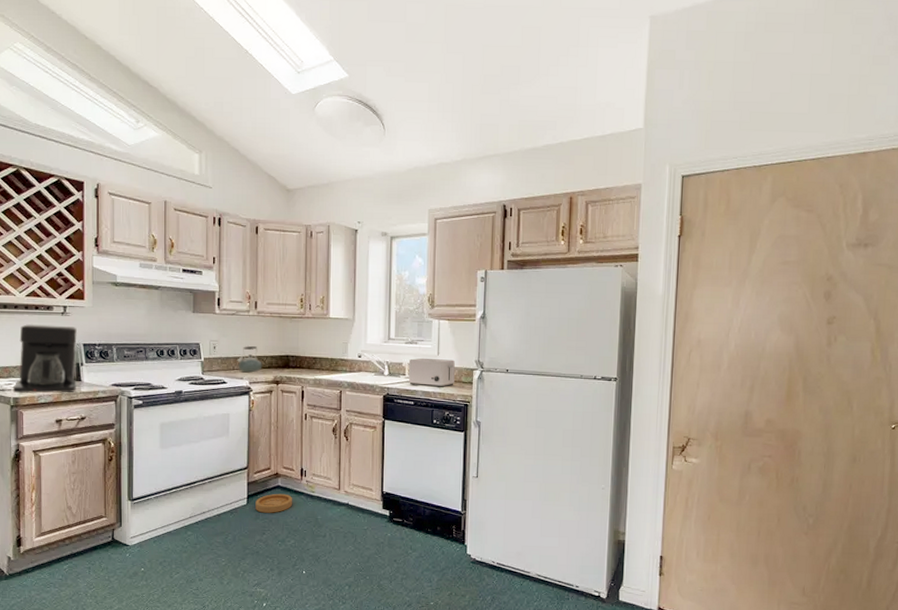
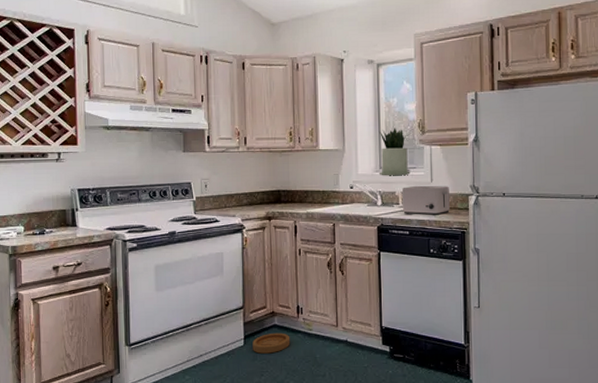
coffee maker: present [12,324,77,394] -> none [10,172,72,242]
kettle: present [237,345,262,373] -> none [229,182,254,210]
planter: none [387,300,418,348] -> present [378,127,411,176]

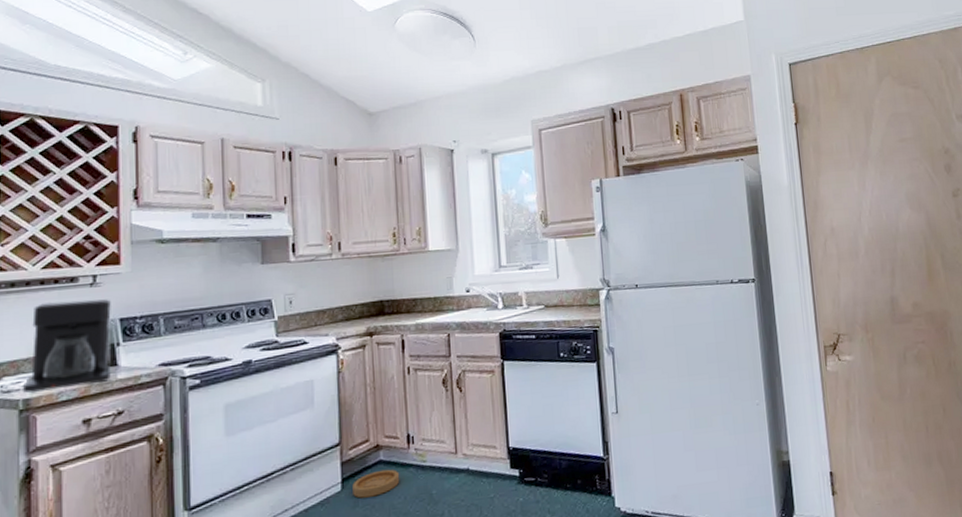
coffee maker: none [10,172,72,242] -> present [22,299,111,394]
planter: present [378,127,411,176] -> none [496,221,534,276]
toaster: present [401,185,450,216] -> none [525,281,579,317]

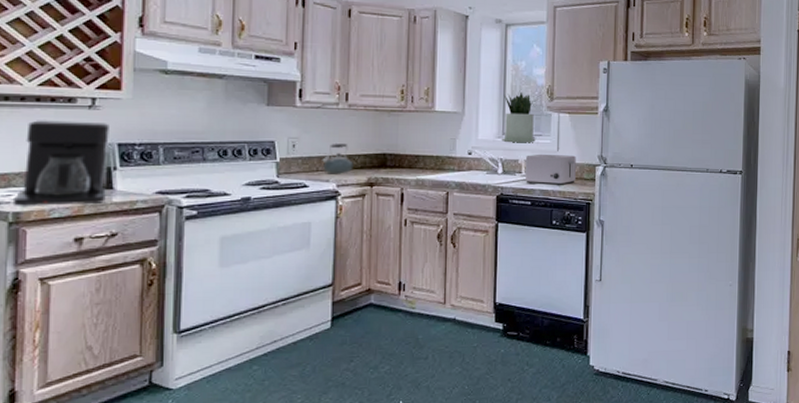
kettle: none [320,294,352,328] -> present [322,142,354,174]
pet bowl: present [352,469,400,498] -> none [342,312,389,337]
planter: none [496,221,534,276] -> present [501,92,536,143]
toaster: none [525,281,579,317] -> present [525,154,576,186]

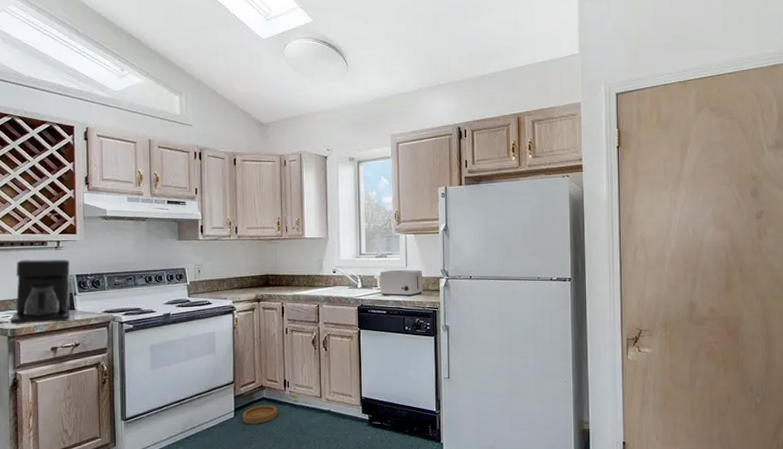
kettle: present [322,142,354,174] -> none [220,267,244,293]
pet bowl: none [342,312,389,337] -> present [242,404,278,424]
planter: present [501,92,536,143] -> none [359,218,388,262]

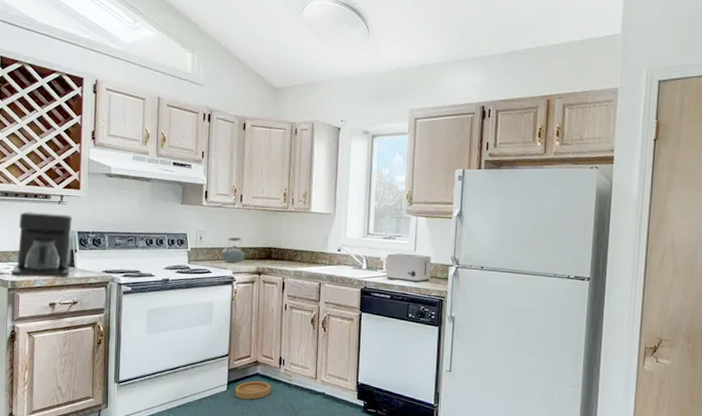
kettle: none [220,267,244,293] -> present [222,236,246,263]

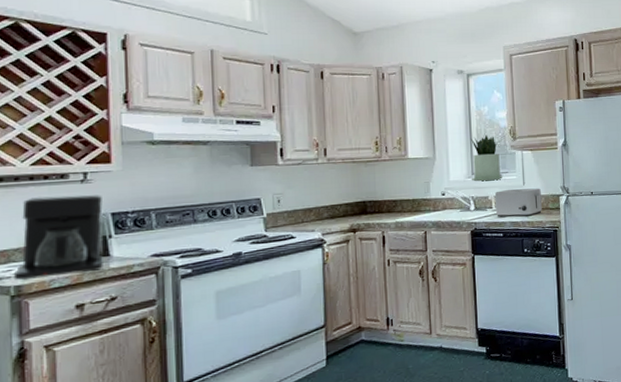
kettle: present [222,236,246,263] -> none [306,195,336,225]
pet bowl: present [235,380,271,400] -> none [336,347,380,373]
planter: none [365,196,396,243] -> present [470,134,503,182]

